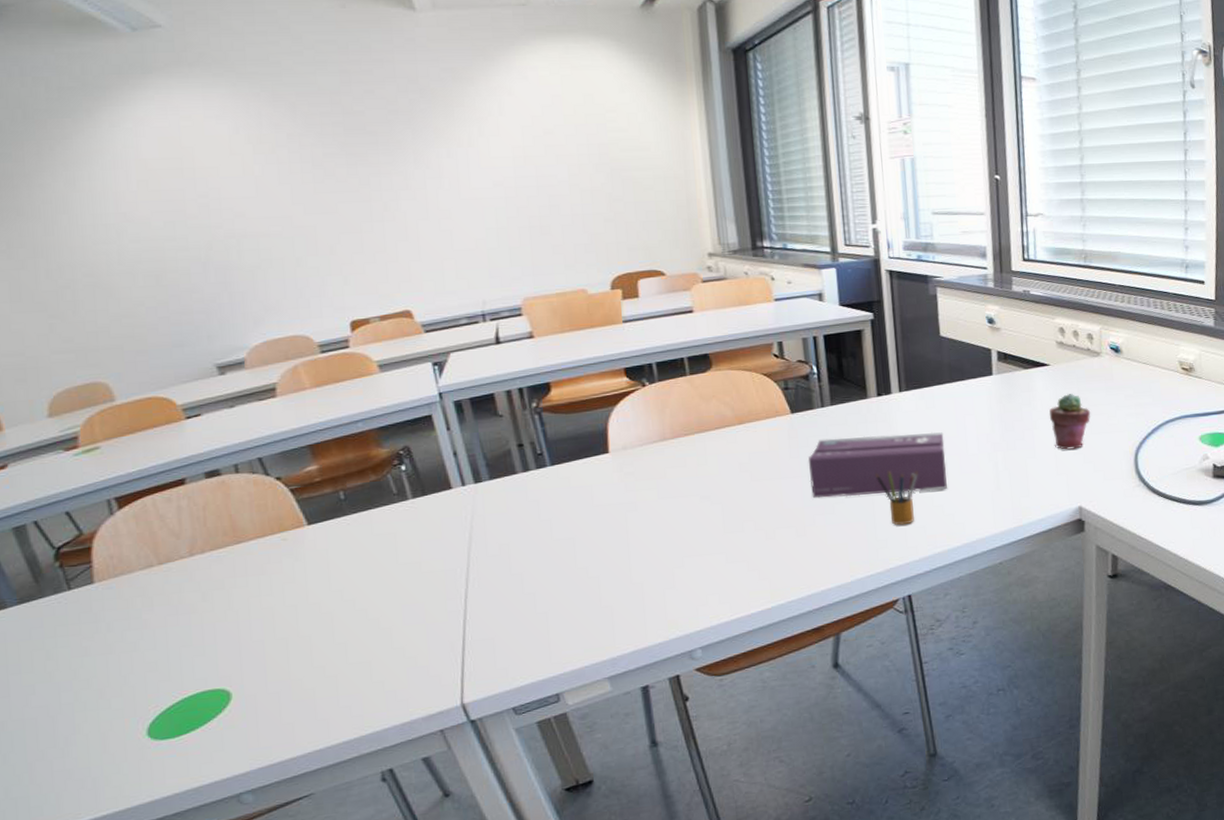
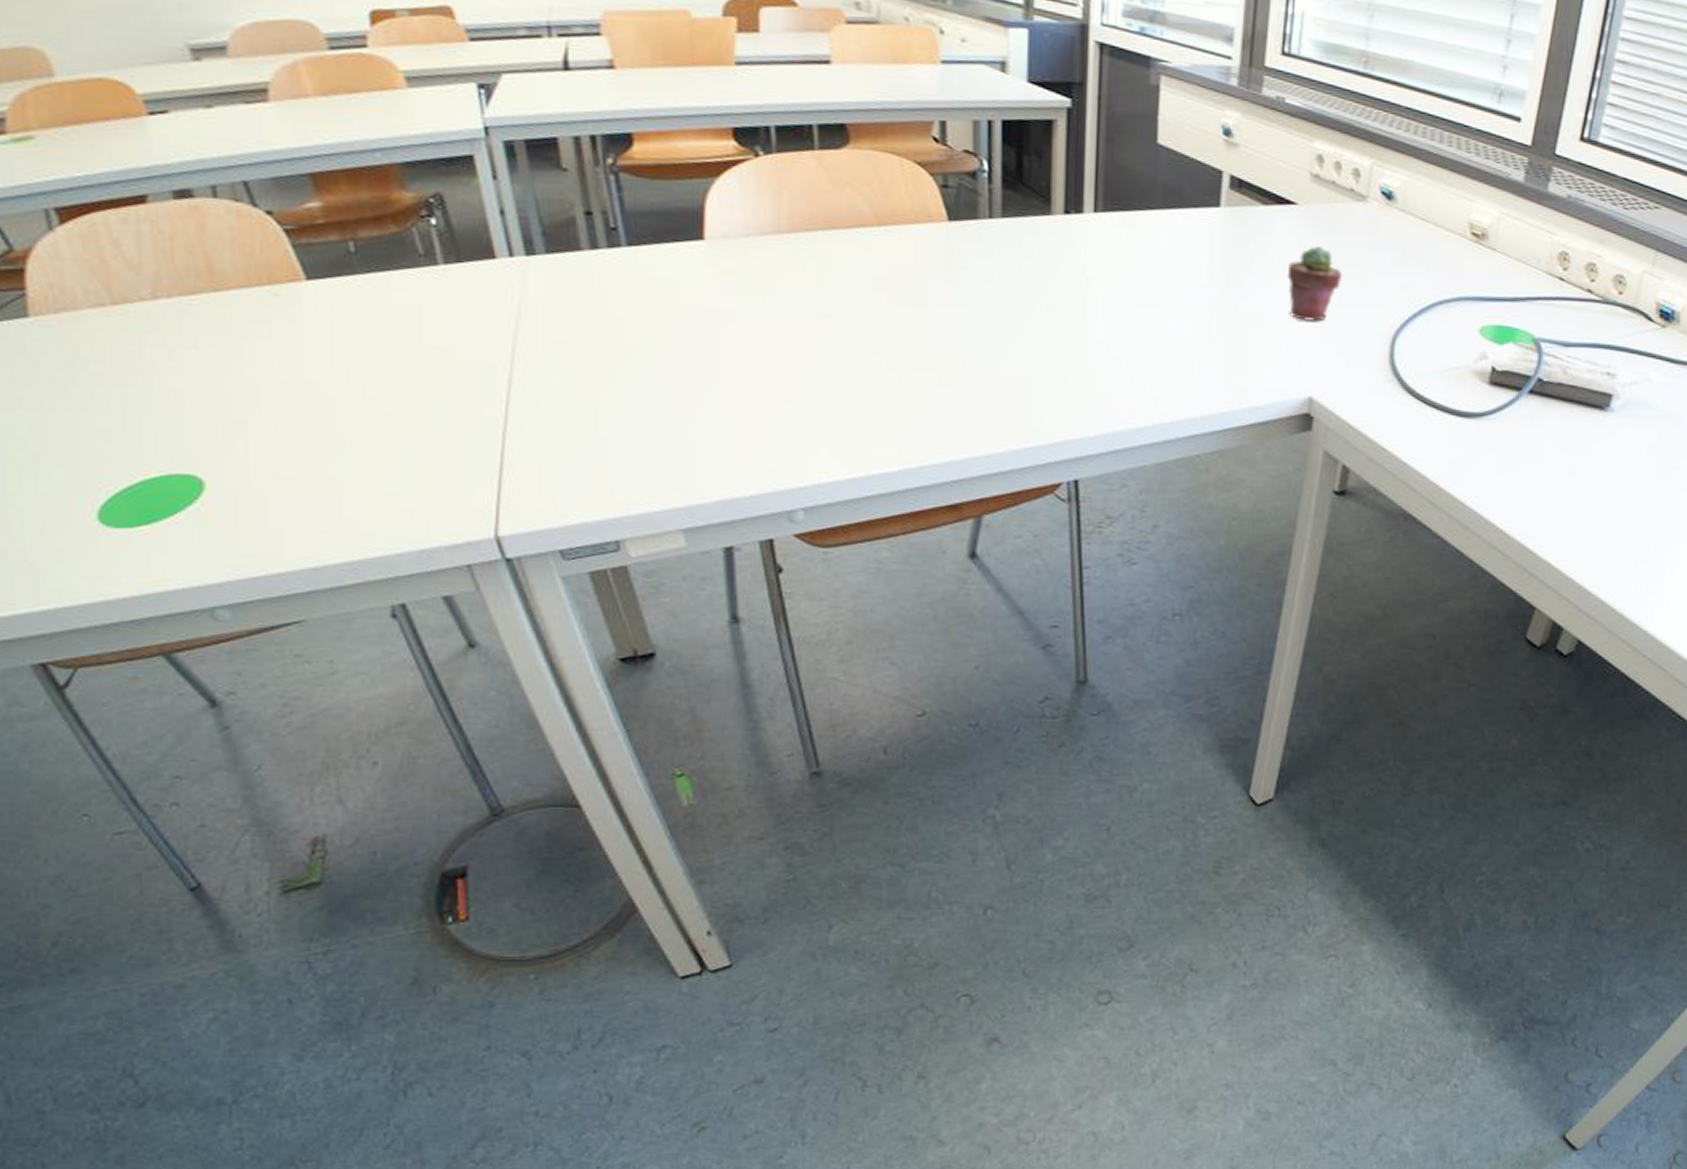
tissue box: present [808,432,947,499] -> none [963,261,1146,350]
pencil box: present [875,470,918,526] -> none [1050,315,1105,390]

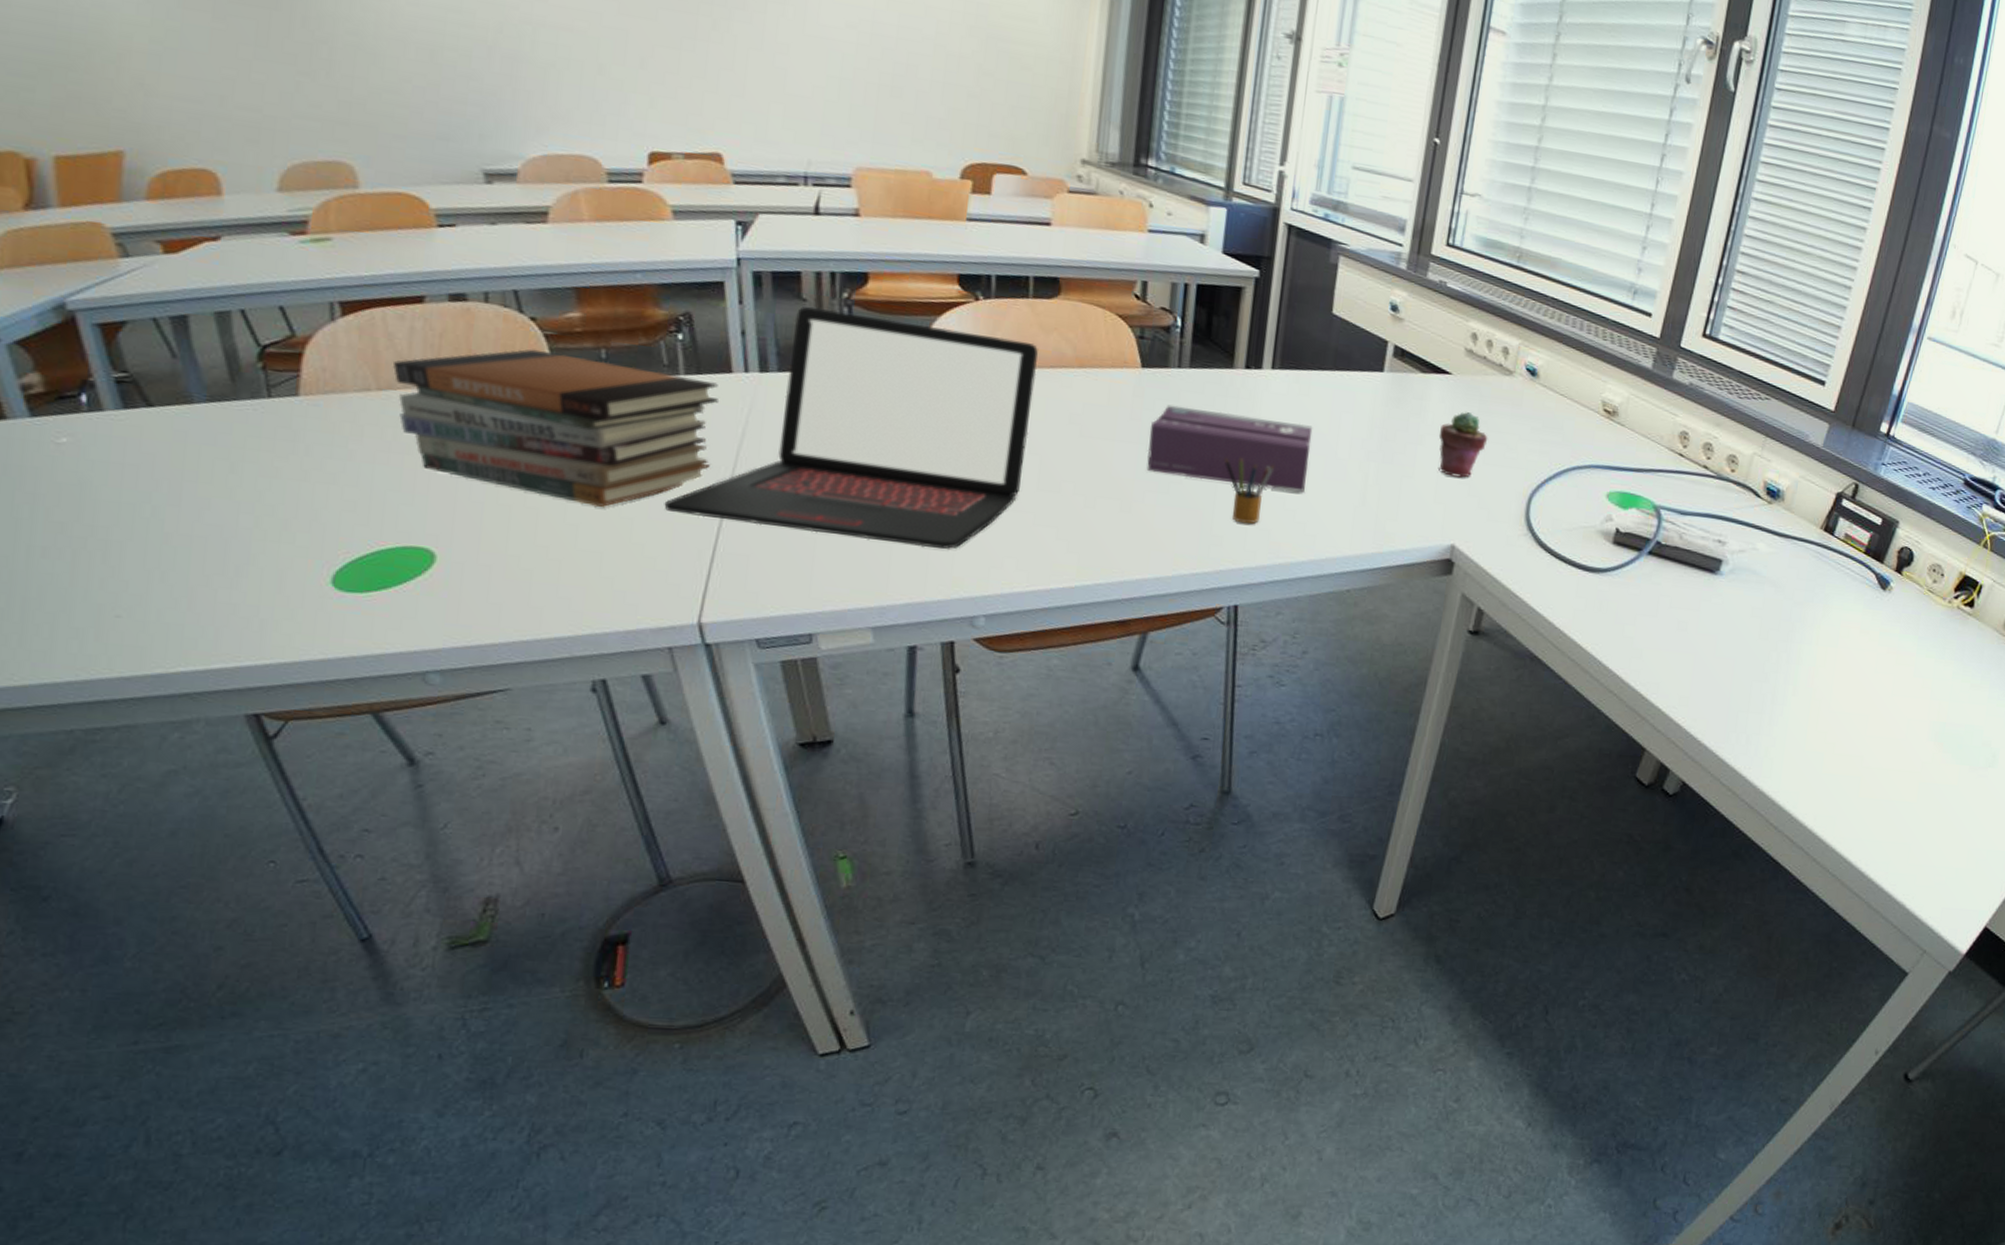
book stack: none [123,246,486,419] -> present [392,349,720,508]
laptop: none [441,178,832,439] -> present [664,307,1038,549]
tissue box: none [963,261,1146,350] -> present [1147,404,1313,492]
pencil box: none [1050,315,1105,390] -> present [1225,457,1274,525]

